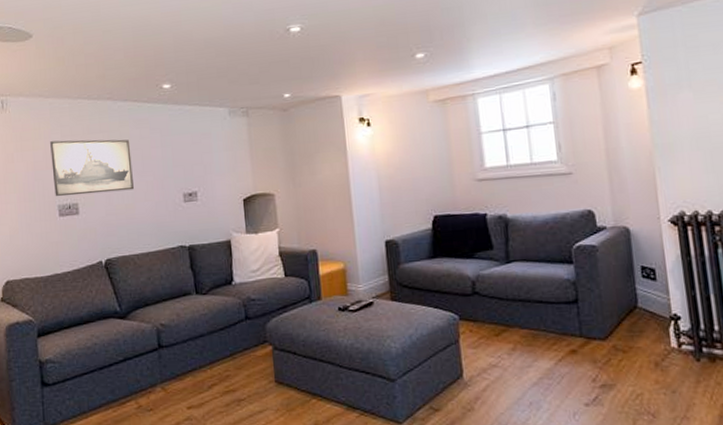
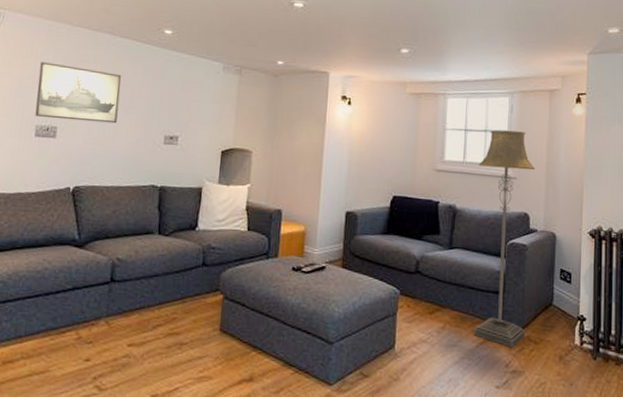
floor lamp: none [524,119,610,361] -> present [474,130,536,348]

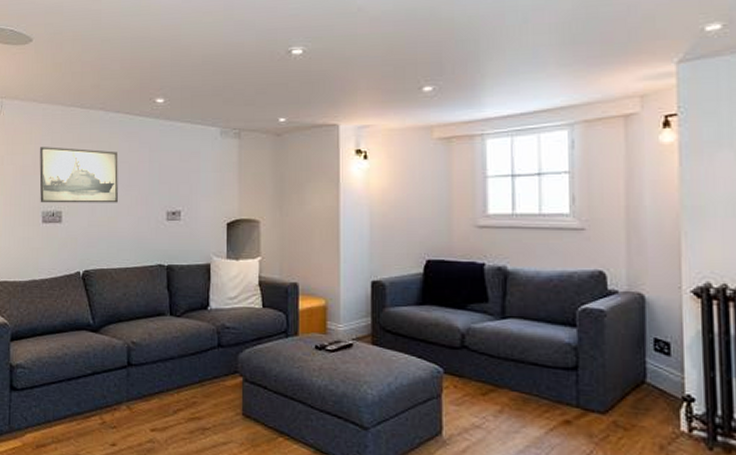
floor lamp: present [474,130,536,348] -> none [532,171,611,435]

